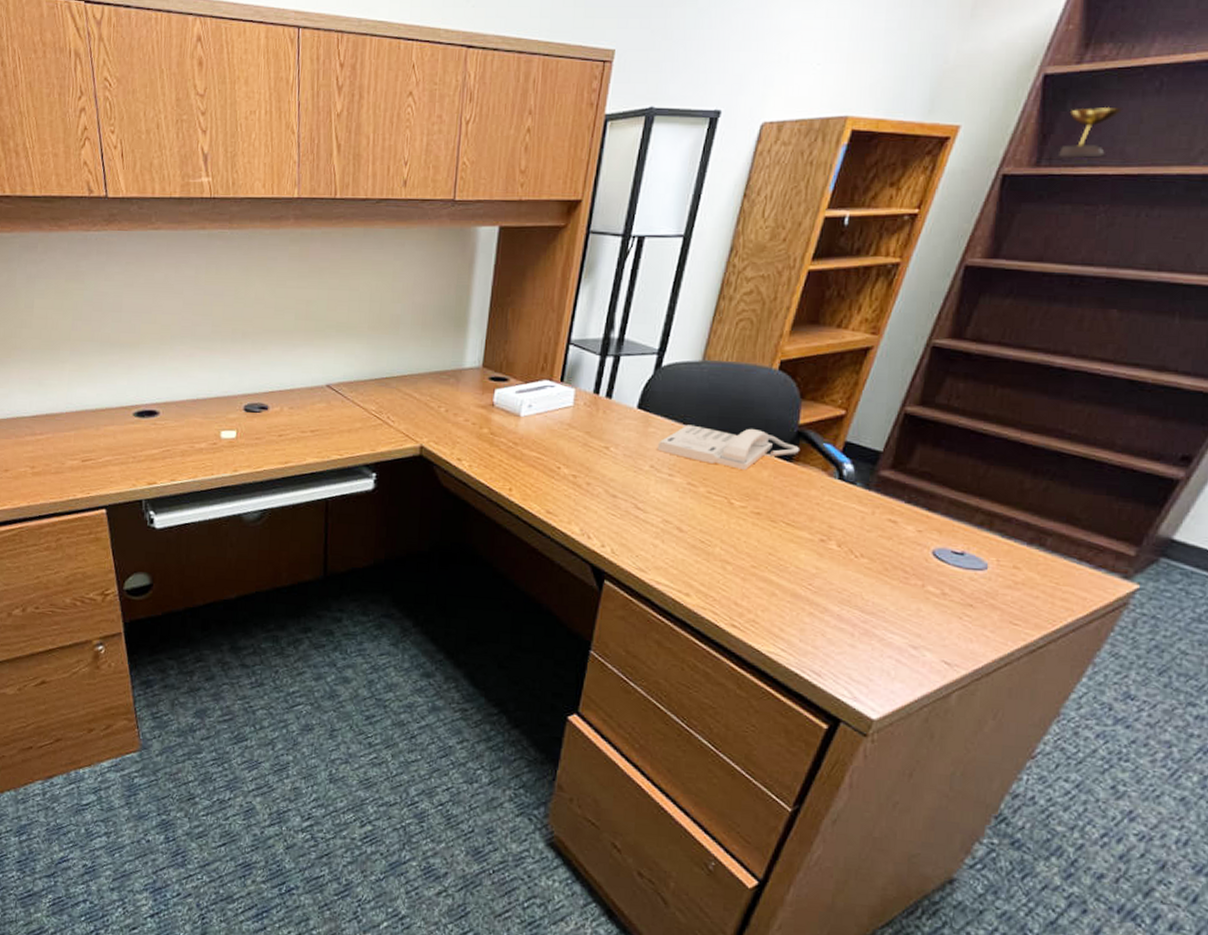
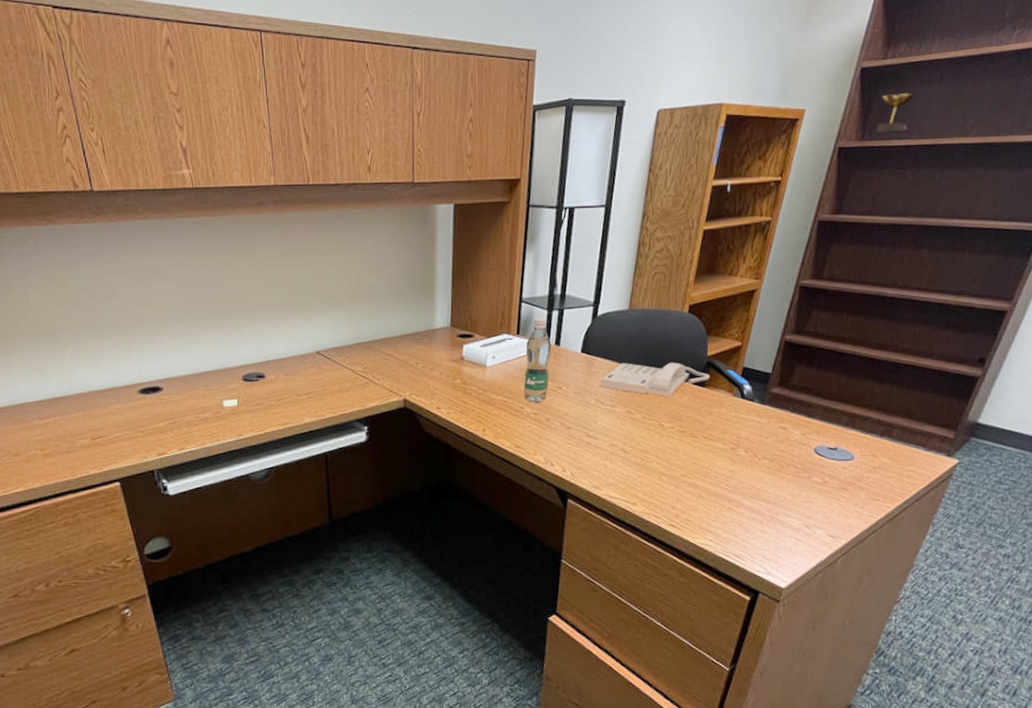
bottle: none [562,363,602,463] -> present [523,317,552,402]

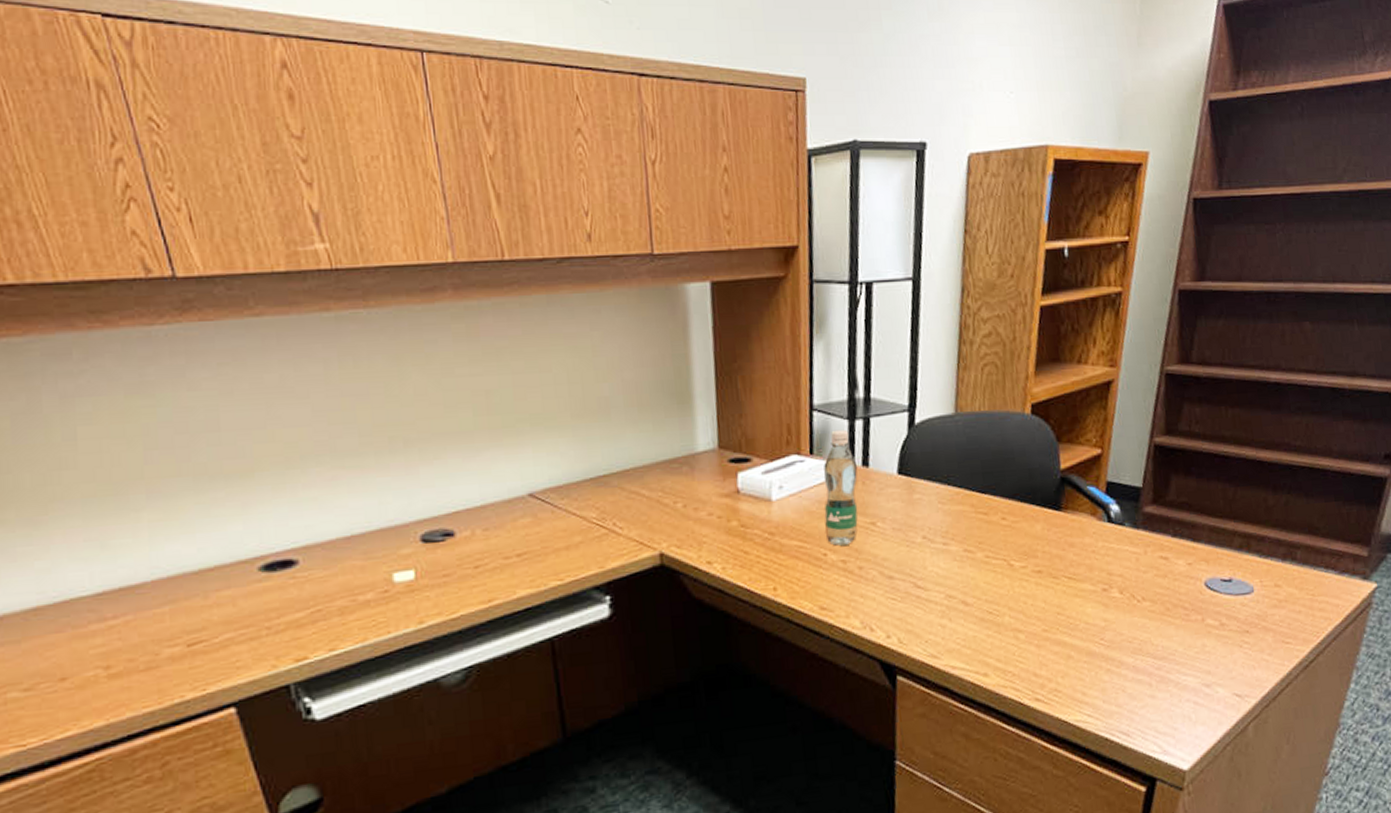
telephone: present [600,362,710,398] -> none [925,480,1067,528]
award: present [875,92,918,134] -> none [1234,130,1278,181]

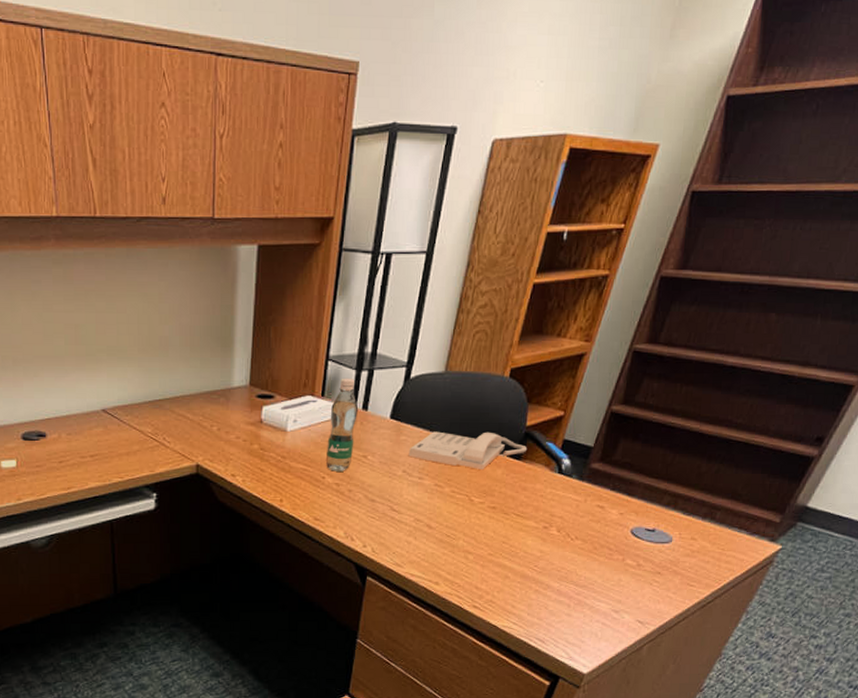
telephone: none [925,480,1067,528] -> present [408,431,528,471]

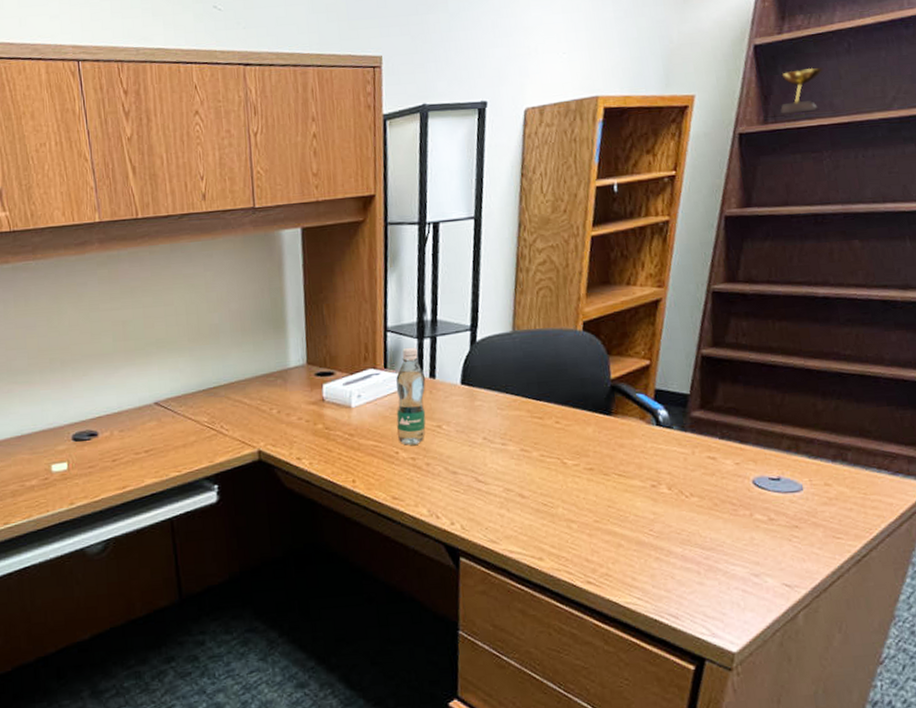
telephone: present [408,431,528,471] -> none [486,388,617,430]
award: none [735,127,788,177] -> present [780,67,824,114]

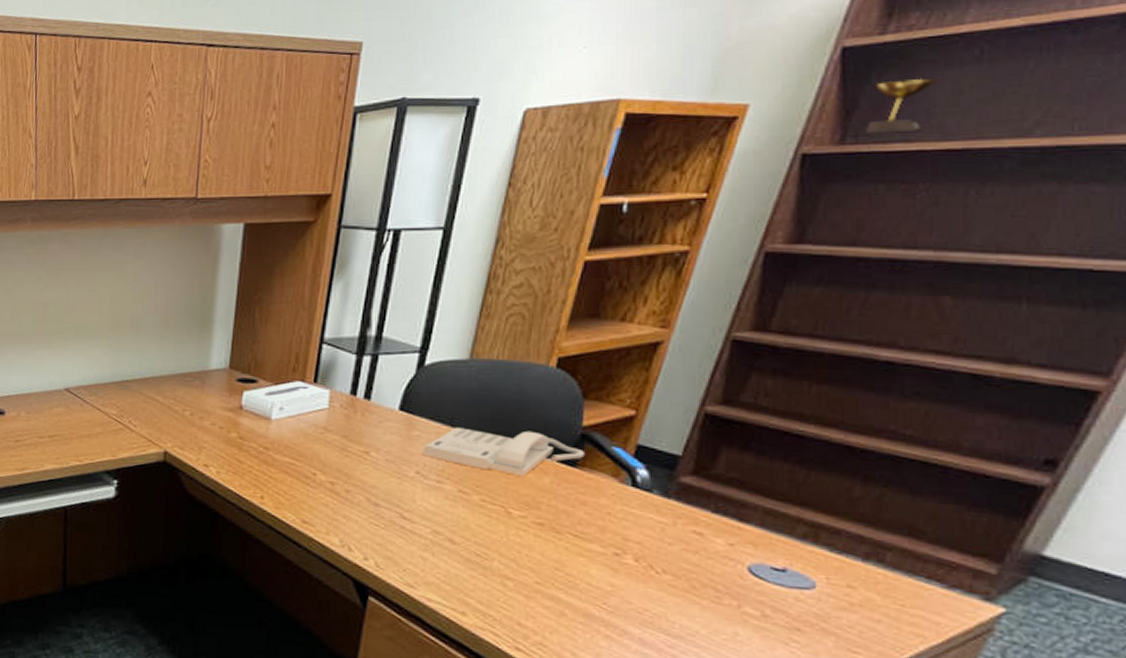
bottle: present [395,347,426,445] -> none [317,363,360,469]
telephone: none [486,388,617,430] -> present [423,427,586,477]

